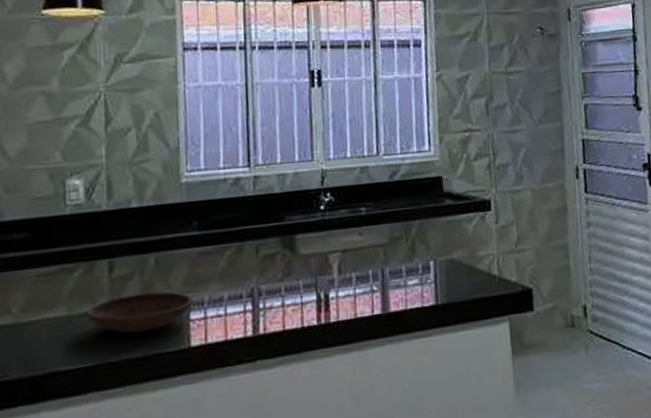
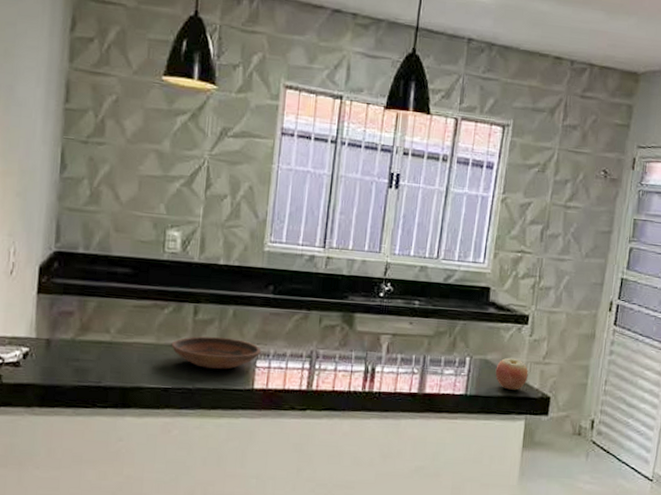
apple: none [465,251,503,290] -> present [495,357,529,390]

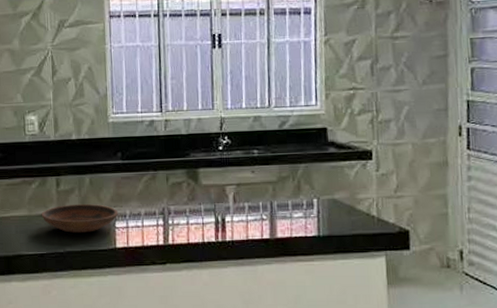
apple: present [495,357,529,390] -> none [345,194,381,227]

